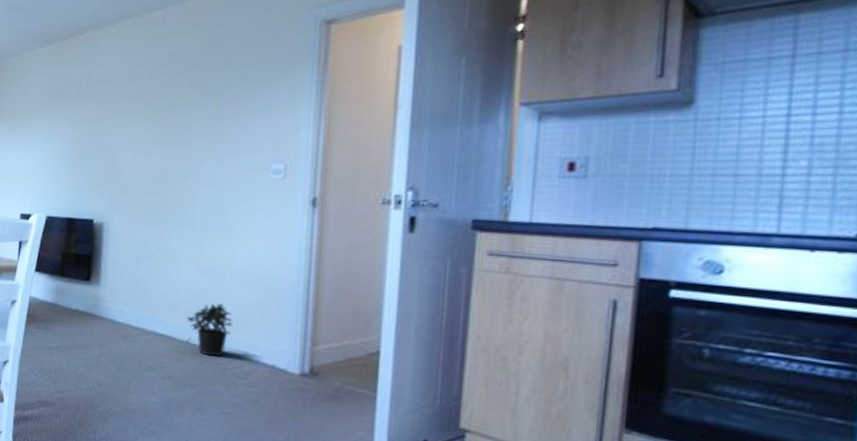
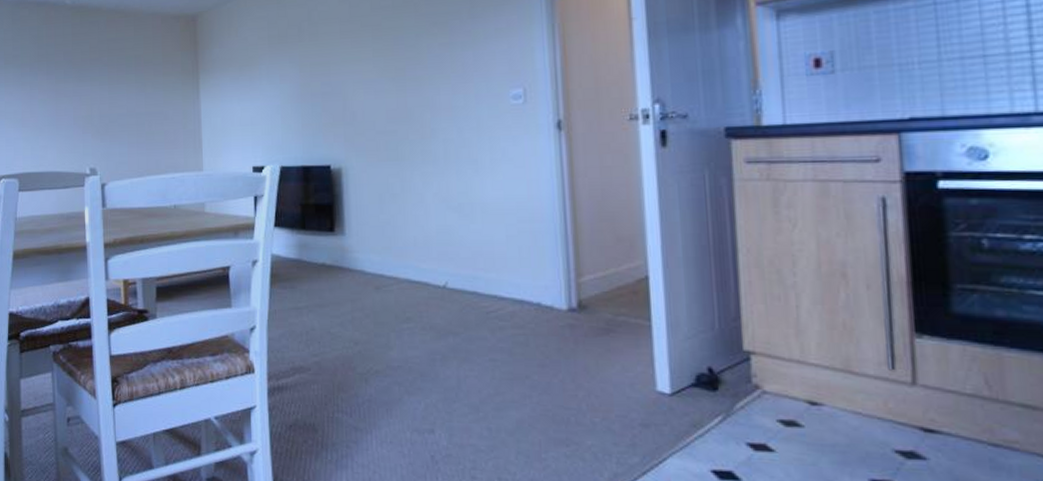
potted plant: present [186,303,233,358] -> none [440,242,491,300]

